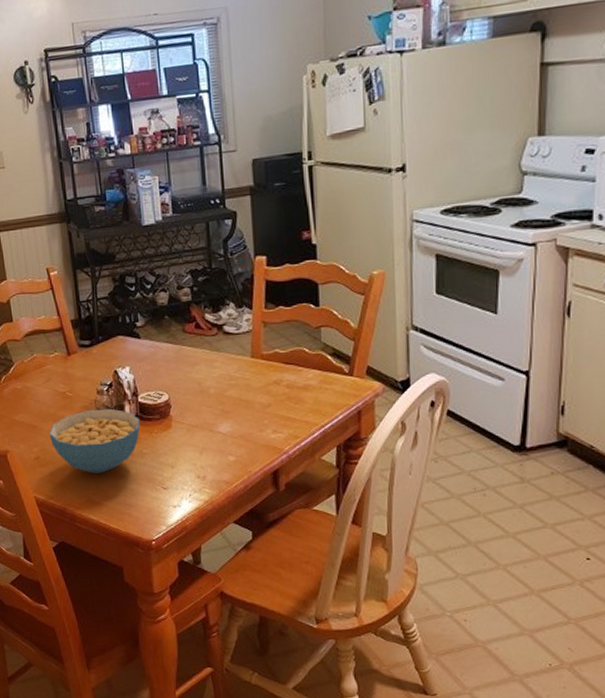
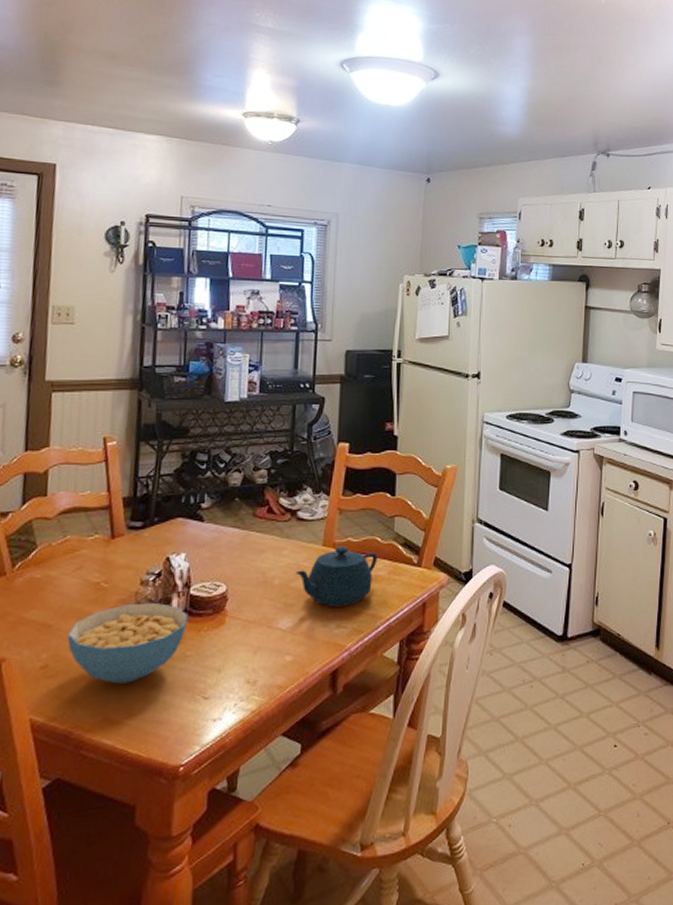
teapot: none [229,357,307,414] -> present [296,546,378,607]

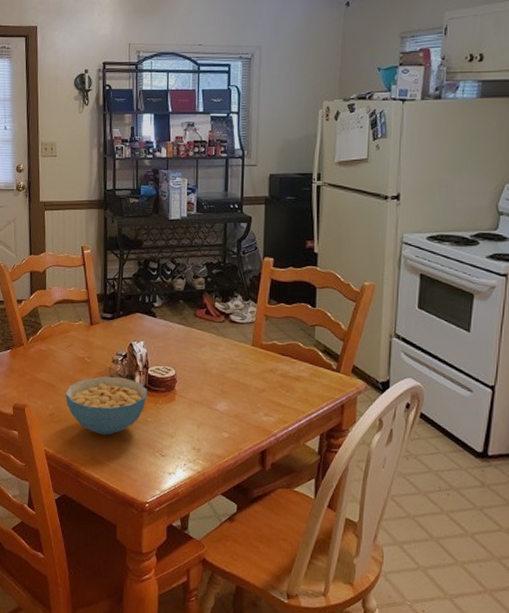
teapot: present [296,546,378,607] -> none [230,347,300,399]

